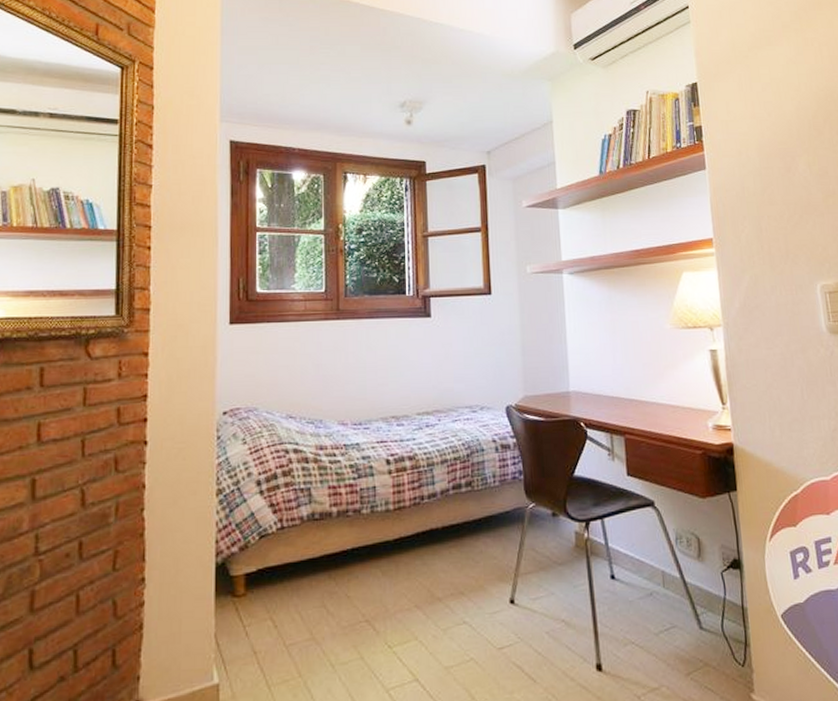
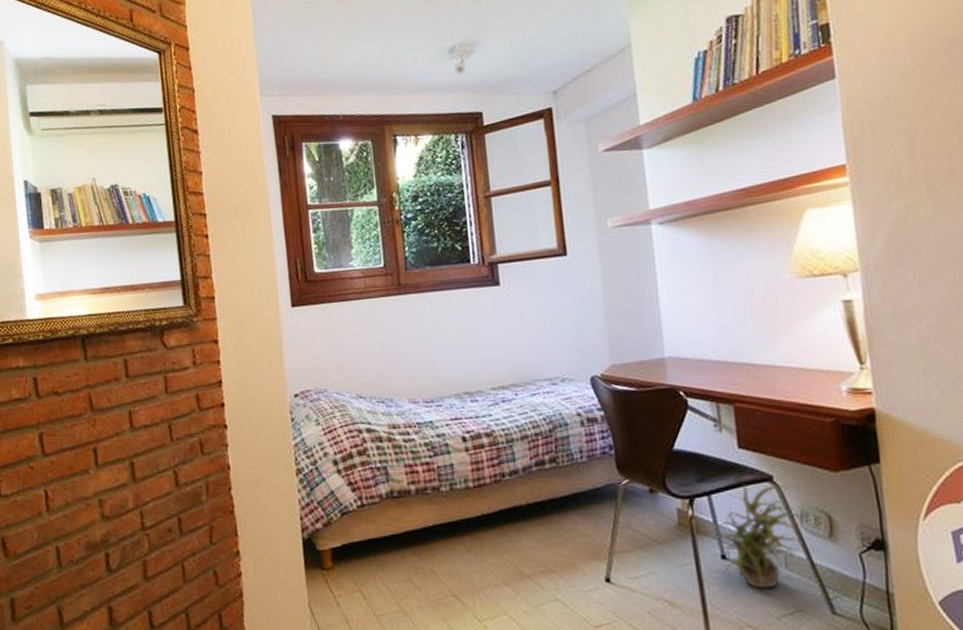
potted plant: none [601,509,680,607] -> present [709,484,806,589]

